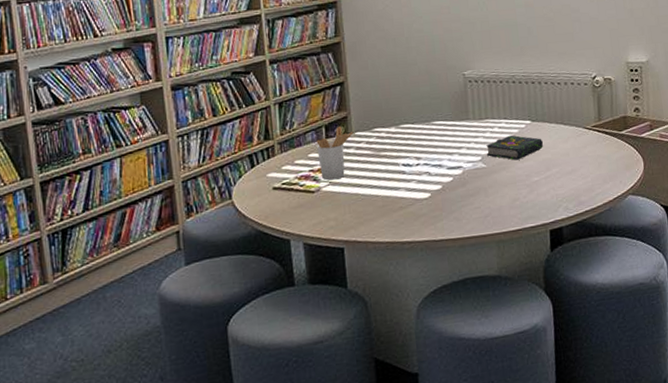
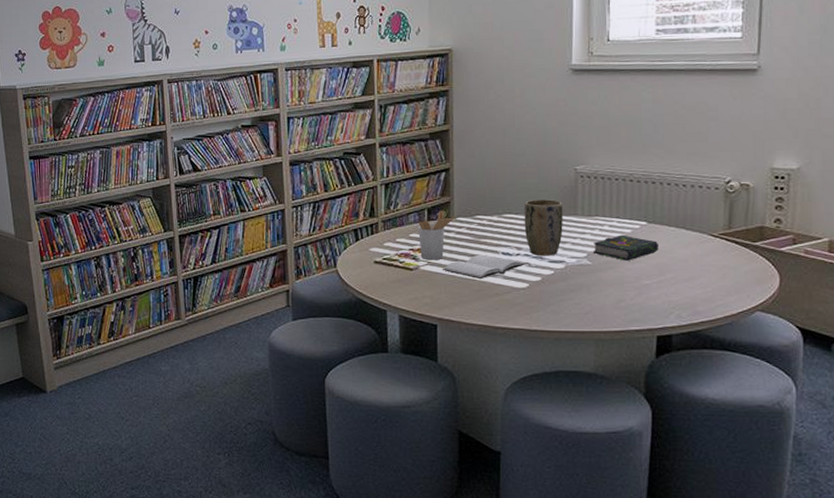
book: none [345,168,425,194] -> present [443,254,525,278]
plant pot: none [419,106,458,164] -> present [524,199,563,256]

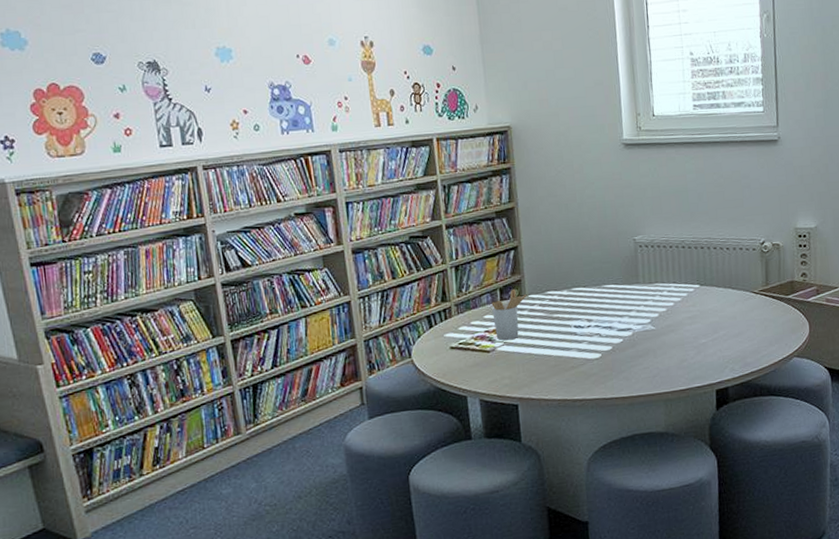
book: present [443,254,525,278] -> none [519,329,596,354]
plant pot: present [524,199,563,256] -> none [591,270,628,326]
book: present [592,235,660,261] -> none [655,298,712,323]

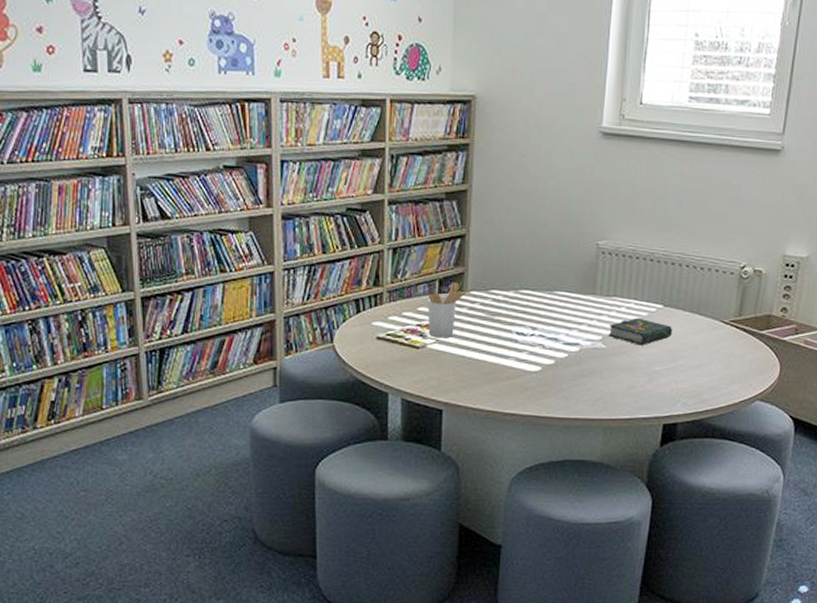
book: none [655,298,712,323] -> present [608,317,673,346]

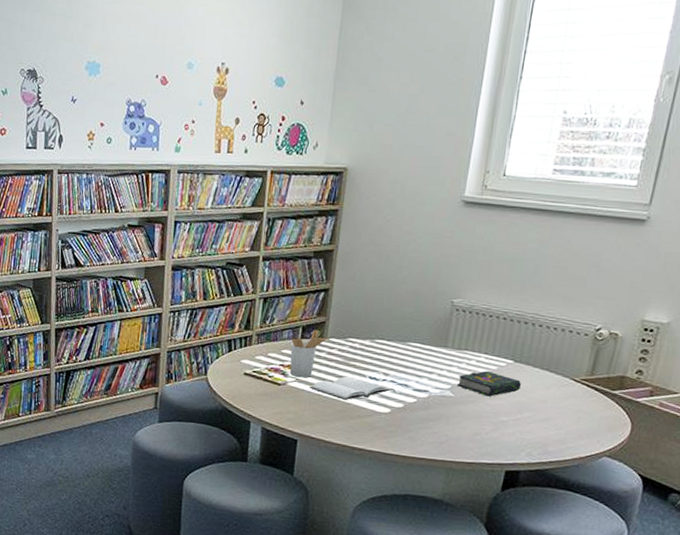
book: none [452,333,539,360] -> present [309,376,390,400]

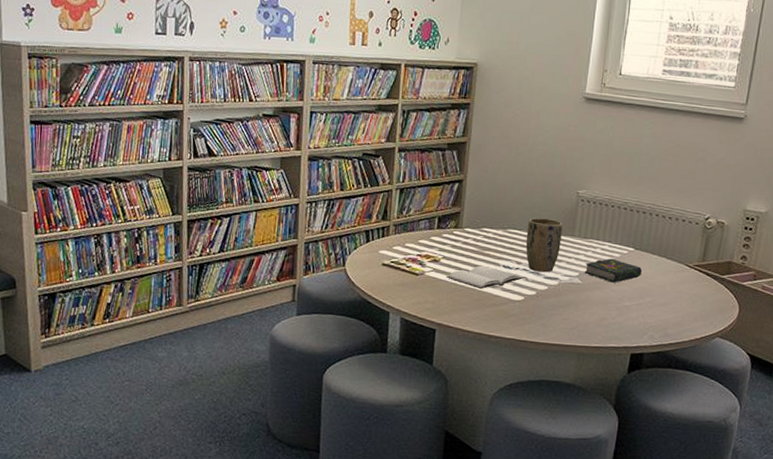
utensil holder: present [289,329,329,378] -> none [427,219,464,268]
plant pot: none [394,328,435,385] -> present [525,218,563,273]

